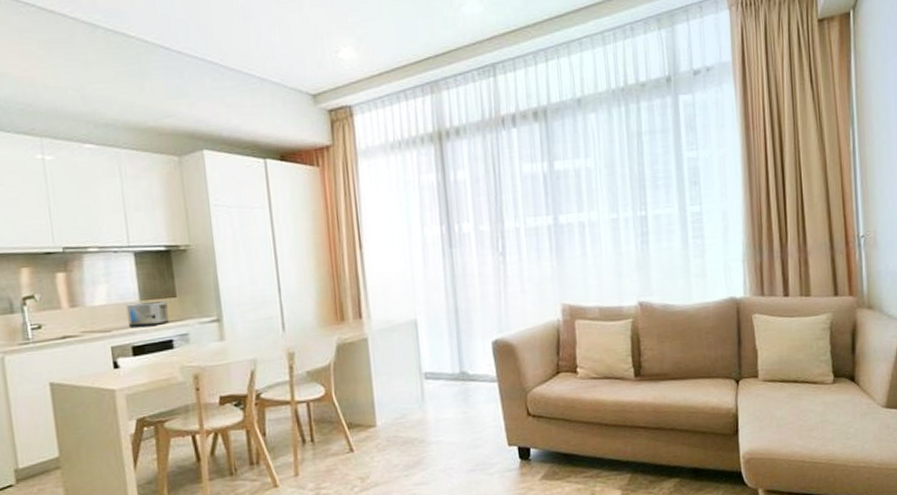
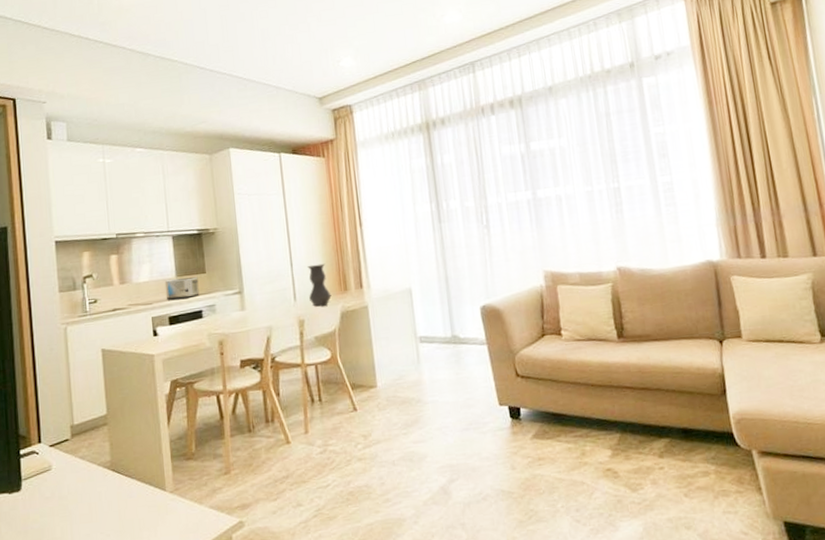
vase: none [298,289,326,338] -> present [307,263,332,307]

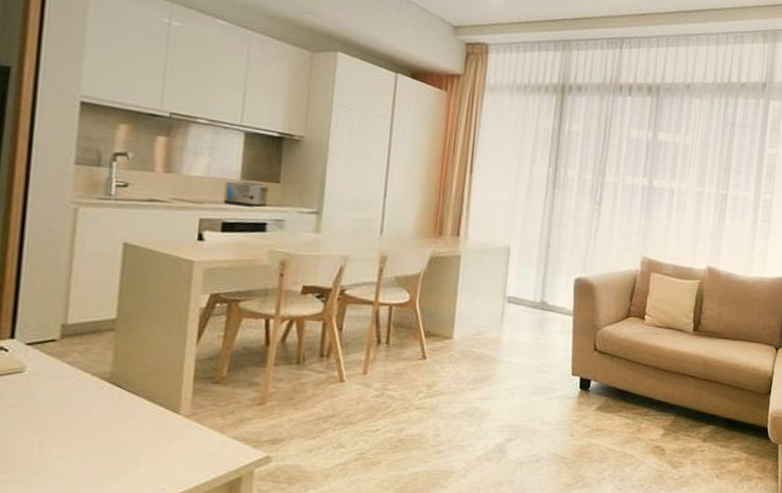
vase: present [307,263,332,307] -> none [398,200,424,247]

